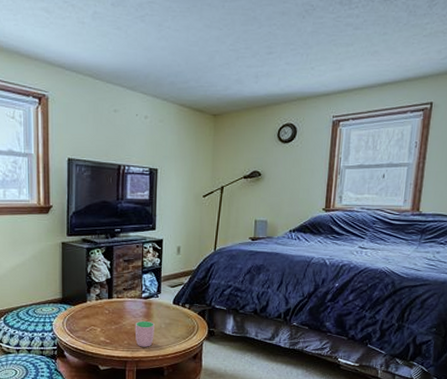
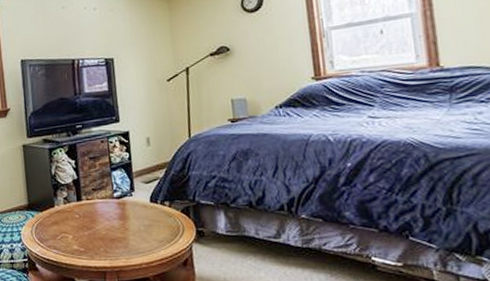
cup: present [134,320,154,347] -> none [109,223,134,255]

